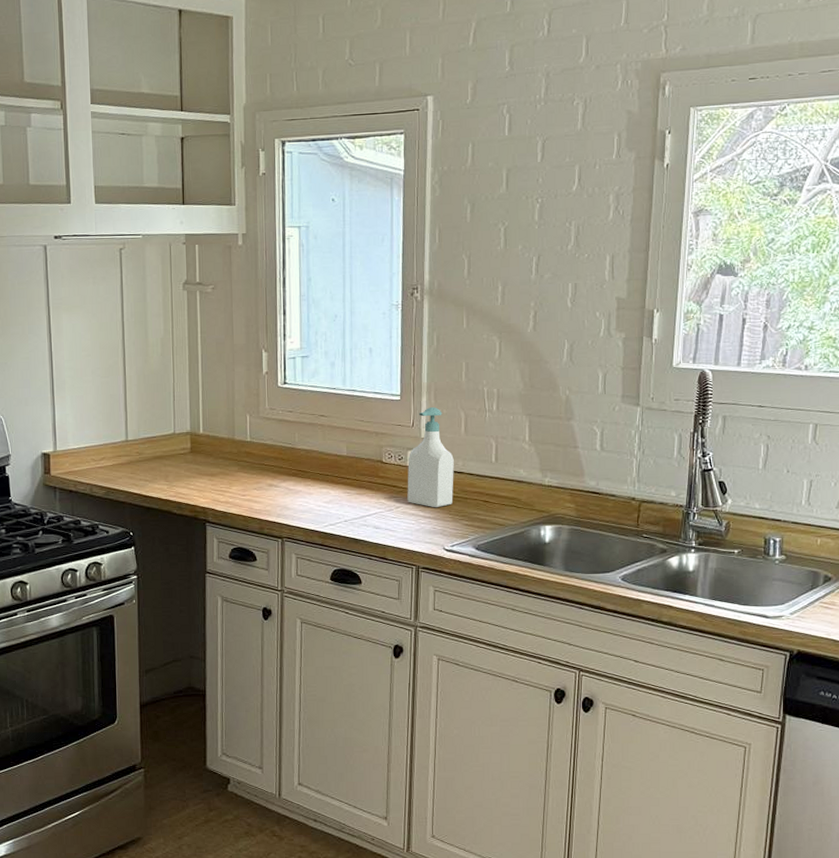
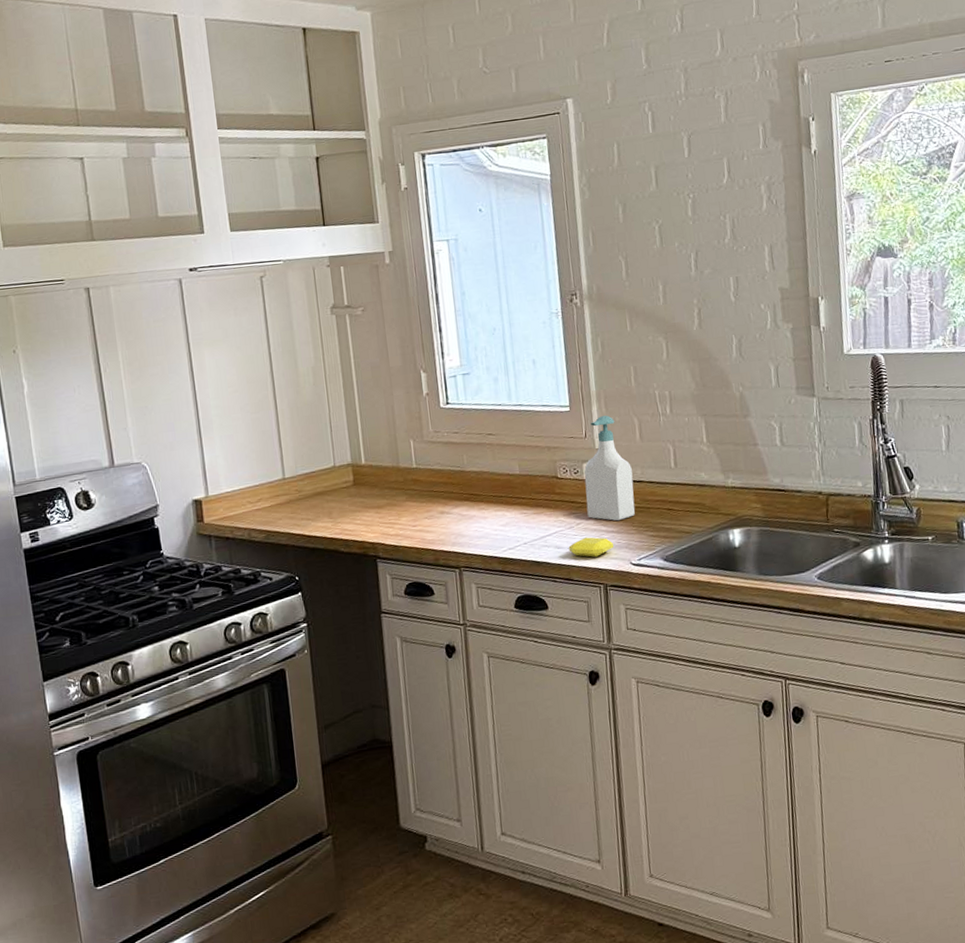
soap bar: none [386,520,430,540] -> present [568,537,614,558]

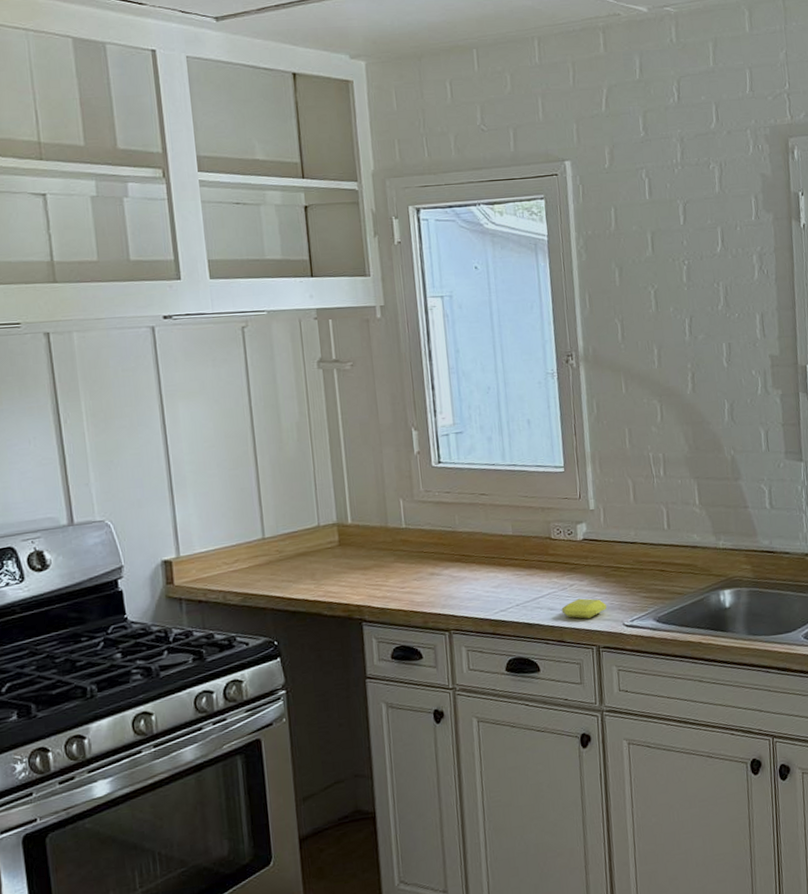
soap bottle: present [584,415,635,521] -> none [578,477,629,583]

